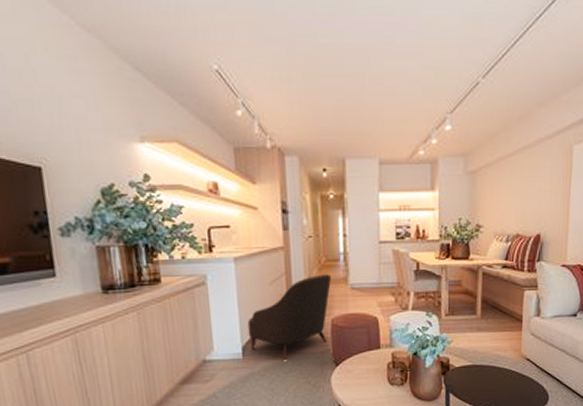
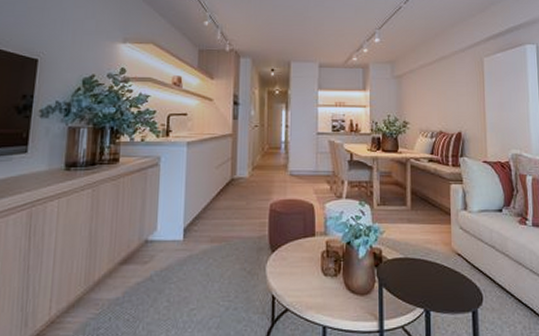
leather: present [247,273,332,360] -> none [191,160,273,244]

